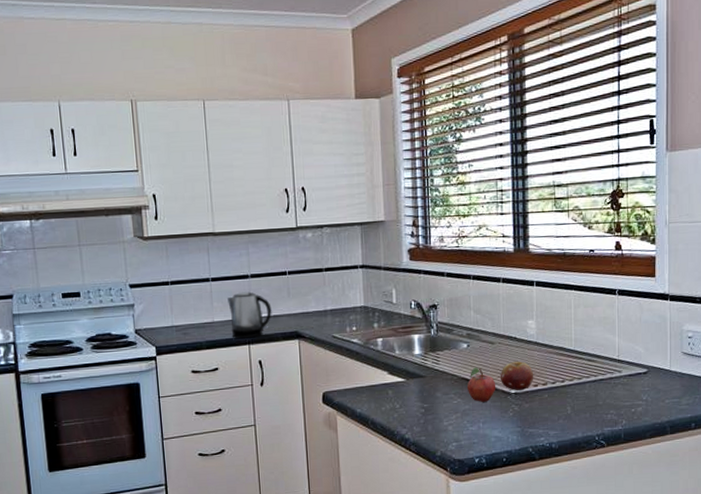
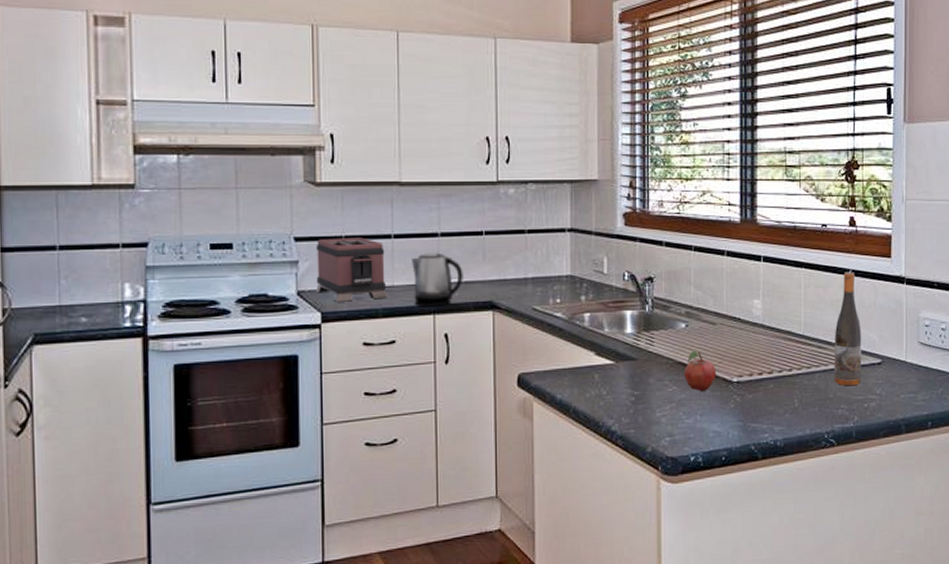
toaster: none [148,282,210,337] -> present [316,237,389,302]
fruit: present [500,361,534,390] -> none [721,346,759,379]
wine bottle: none [602,291,629,394] -> present [834,272,862,386]

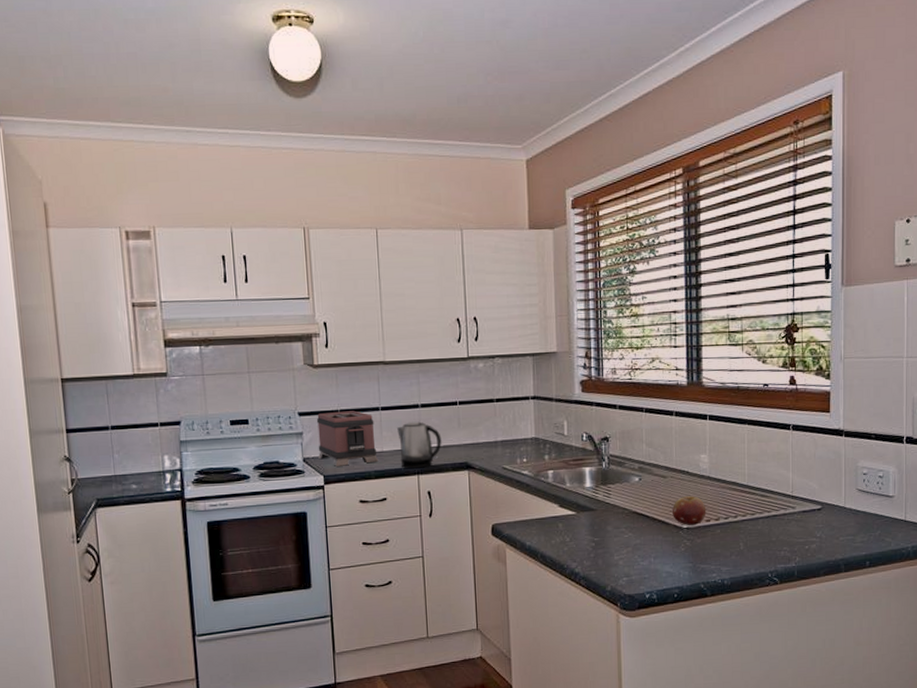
fruit: present [683,350,717,392] -> none [638,501,668,538]
fruit: none [721,346,759,379] -> present [671,496,707,525]
wine bottle: present [834,272,862,386] -> none [776,426,803,530]

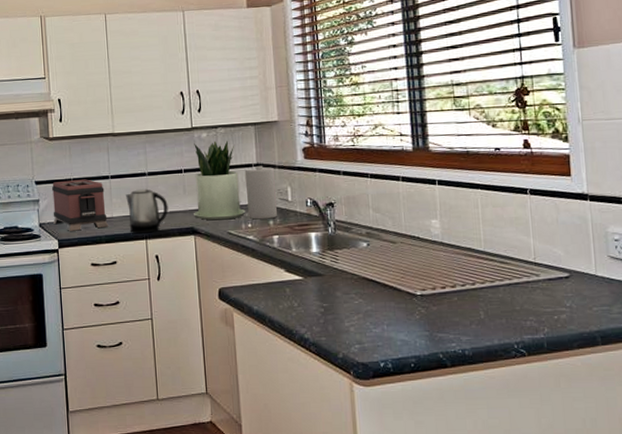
planter: none [468,371,521,455] -> present [194,140,246,221]
paper towel holder: none [521,398,553,454] -> present [244,165,277,220]
fruit: present [671,496,707,525] -> none [403,262,441,292]

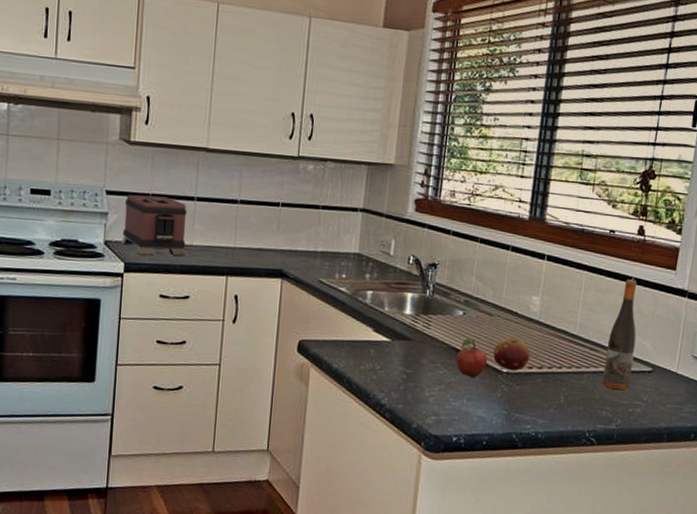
kettle: present [126,188,168,235] -> none [209,217,258,271]
planter: present [194,140,246,221] -> none [285,174,343,267]
paper towel holder: present [244,165,277,220] -> none [344,211,381,272]
fruit: none [368,266,400,304] -> present [455,337,488,378]
fruit: none [403,262,441,292] -> present [493,338,531,370]
wine bottle: none [516,191,549,299] -> present [602,279,637,390]

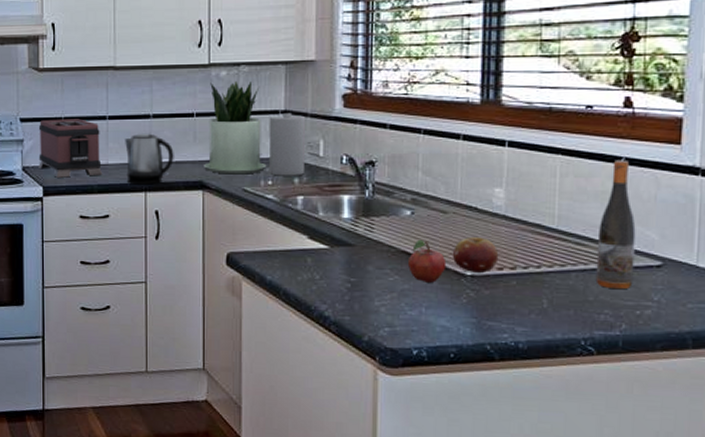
kettle: none [209,217,258,271] -> present [125,133,174,186]
planter: none [285,174,343,267] -> present [204,80,267,175]
paper towel holder: none [344,211,381,272] -> present [268,112,305,176]

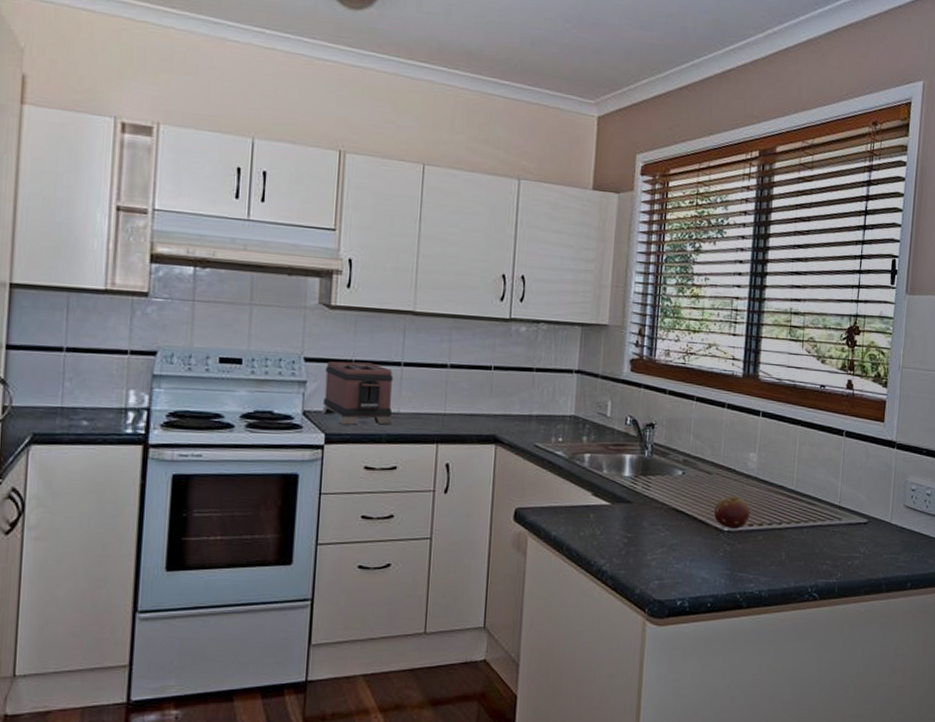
kettle: present [125,133,174,186] -> none [418,382,469,438]
planter: present [204,80,267,175] -> none [498,337,558,431]
paper towel holder: present [268,112,305,176] -> none [561,372,596,435]
fruit: present [407,239,447,284] -> none [676,497,709,539]
wine bottle: present [595,160,636,290] -> none [821,432,851,543]

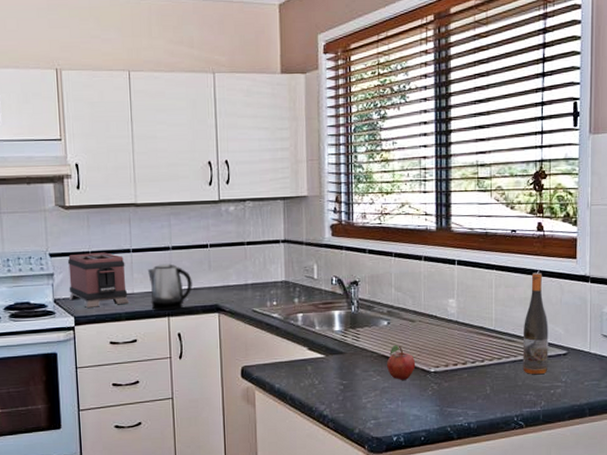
kettle: none [418,382,469,438] -> present [148,263,192,312]
fruit: none [676,497,709,539] -> present [386,344,416,381]
fruit: present [713,496,751,528] -> none [419,340,454,369]
wine bottle: none [821,432,851,543] -> present [522,272,549,375]

